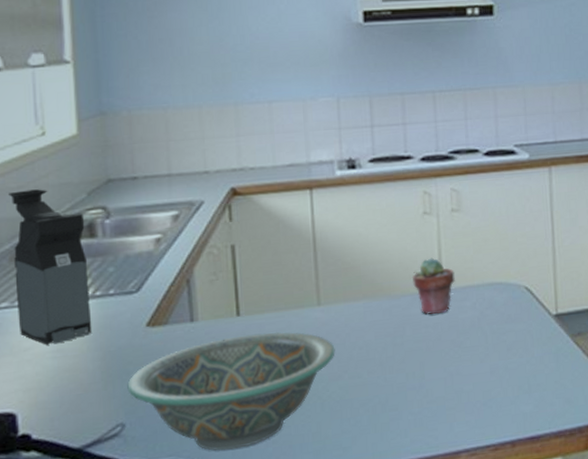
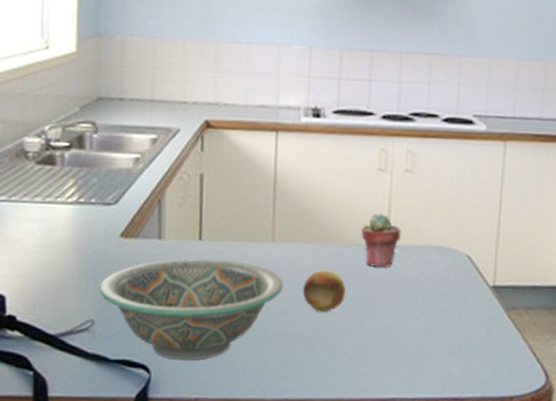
coffee maker: present [9,189,92,345] -> none [13,97,76,240]
fruit: none [356,324,403,372] -> present [302,269,345,312]

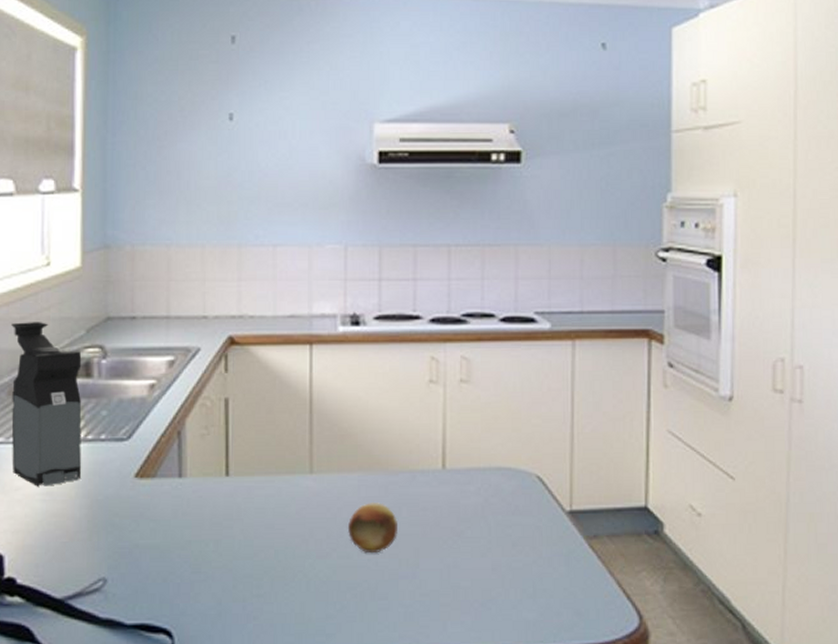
coffee maker: none [13,97,76,240] -> present [11,322,82,487]
decorative bowl: present [99,258,283,360] -> none [112,497,325,620]
potted succulent: present [360,213,401,268] -> none [412,432,459,497]

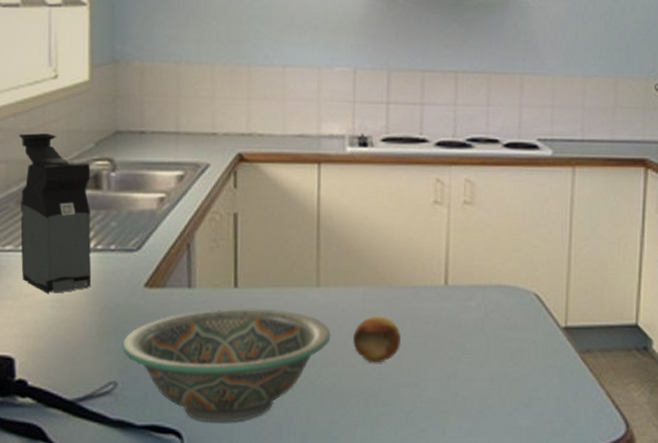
decorative bowl: none [112,497,325,620] -> present [122,308,331,423]

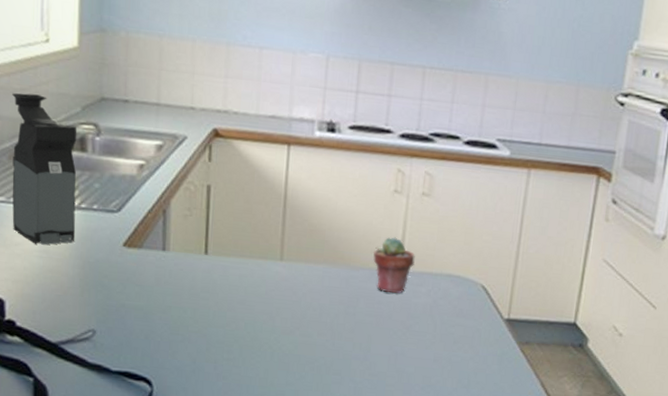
decorative bowl: present [122,308,331,423] -> none [101,272,291,377]
fruit: present [352,314,401,363] -> none [310,291,355,336]
potted succulent: none [416,250,461,311] -> present [373,237,415,294]

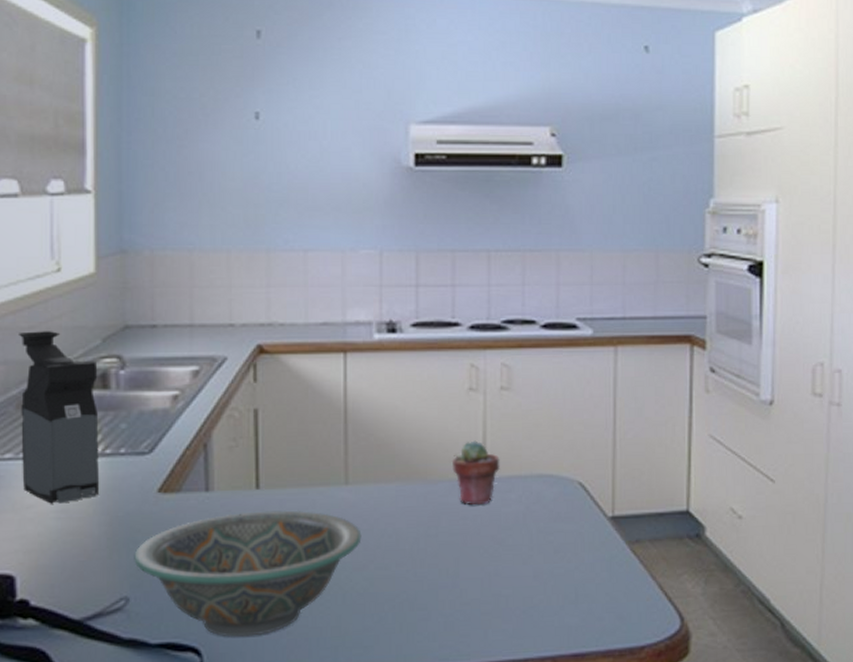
decorative bowl: none [101,272,291,377] -> present [134,510,362,637]

